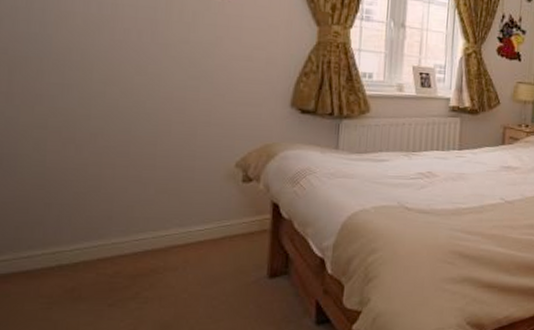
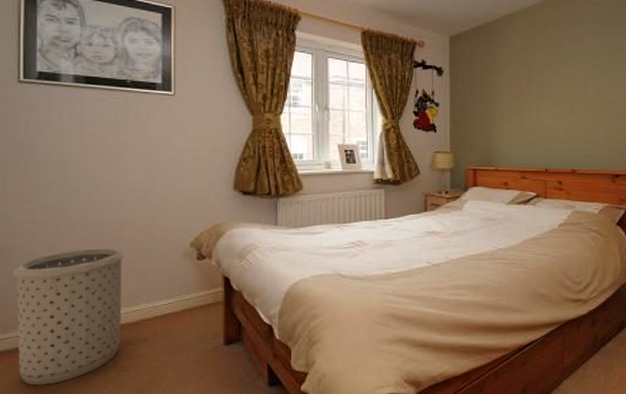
laundry basket: none [14,162,156,317] -> present [13,248,125,386]

